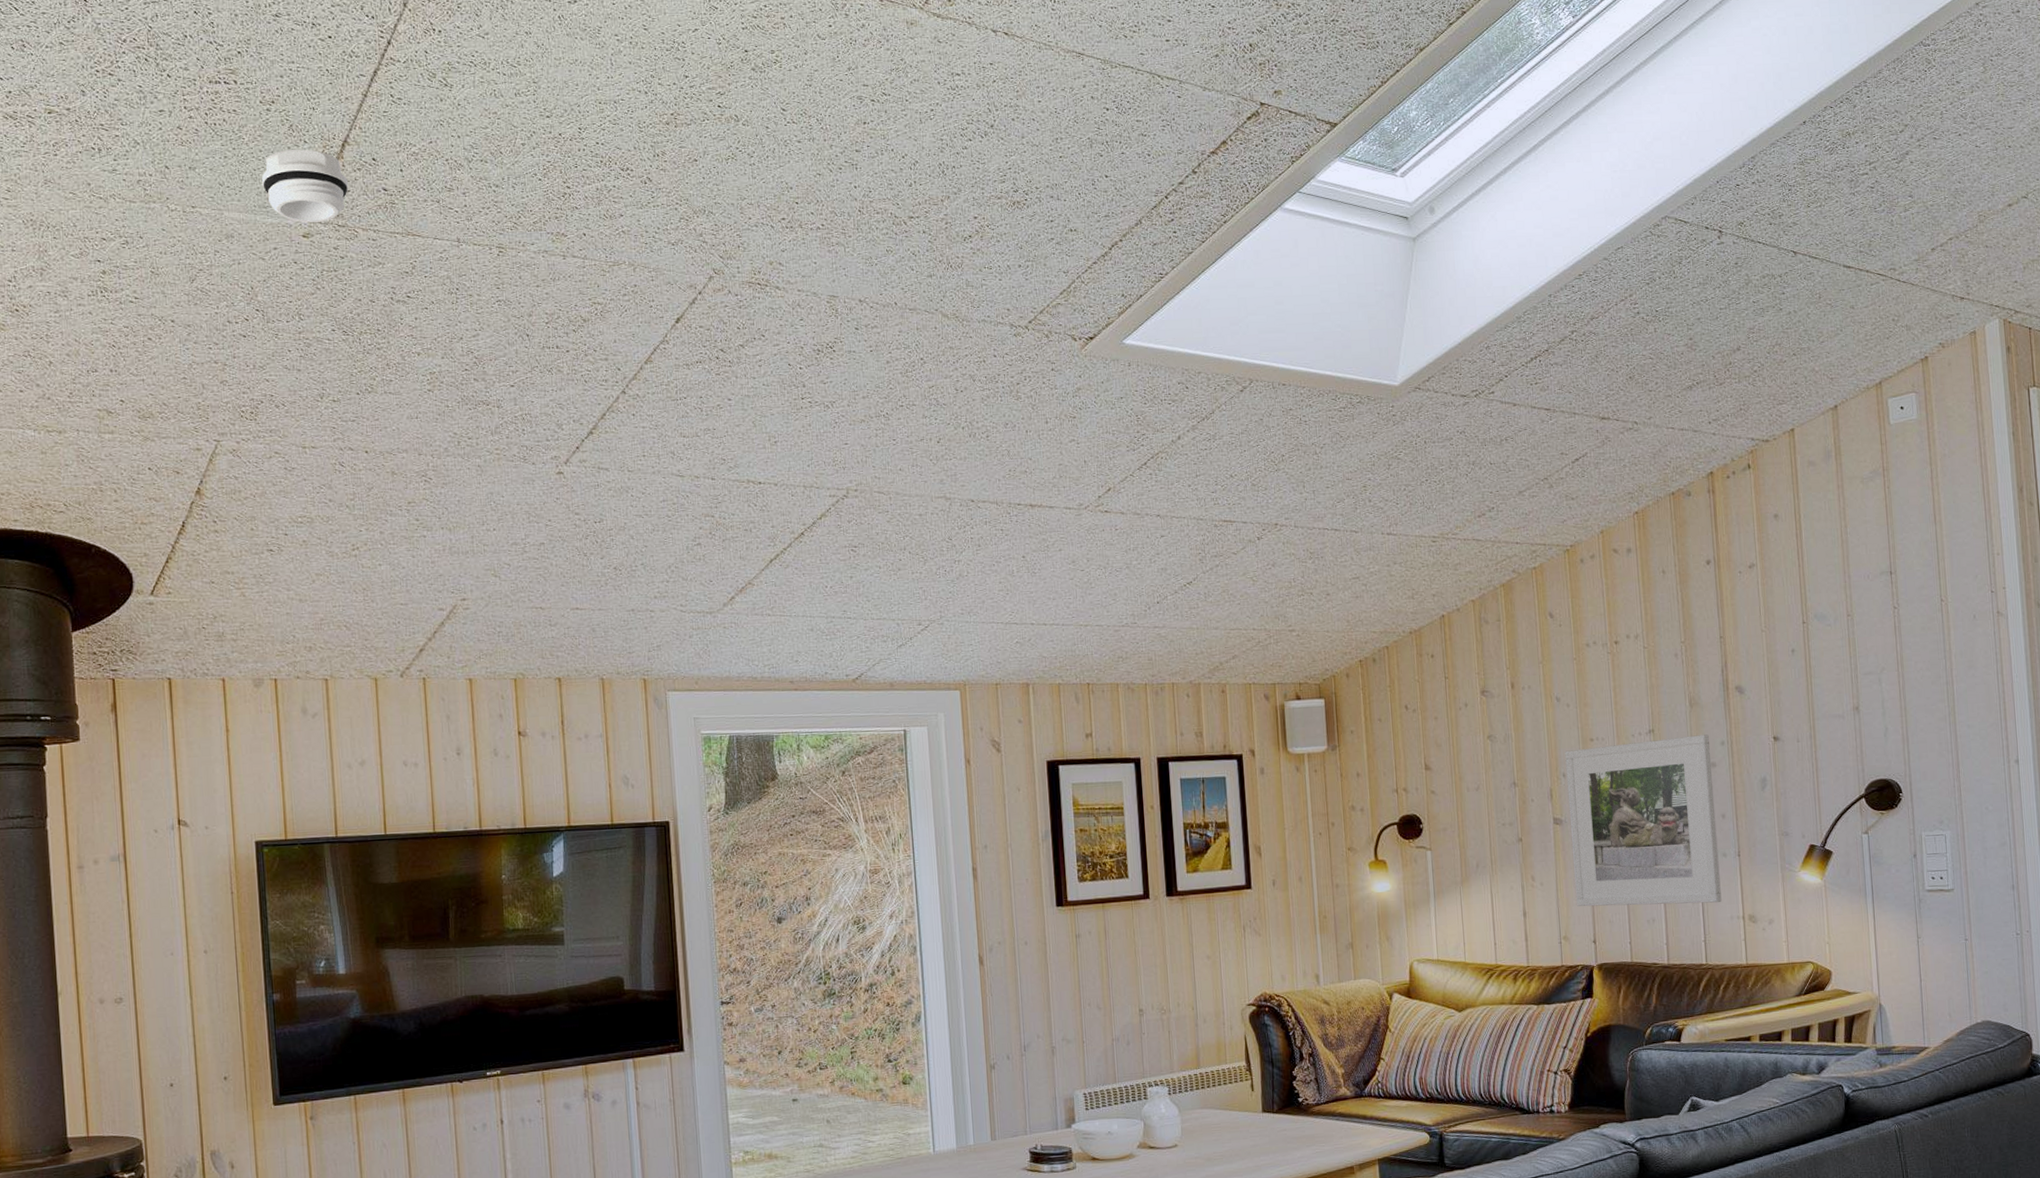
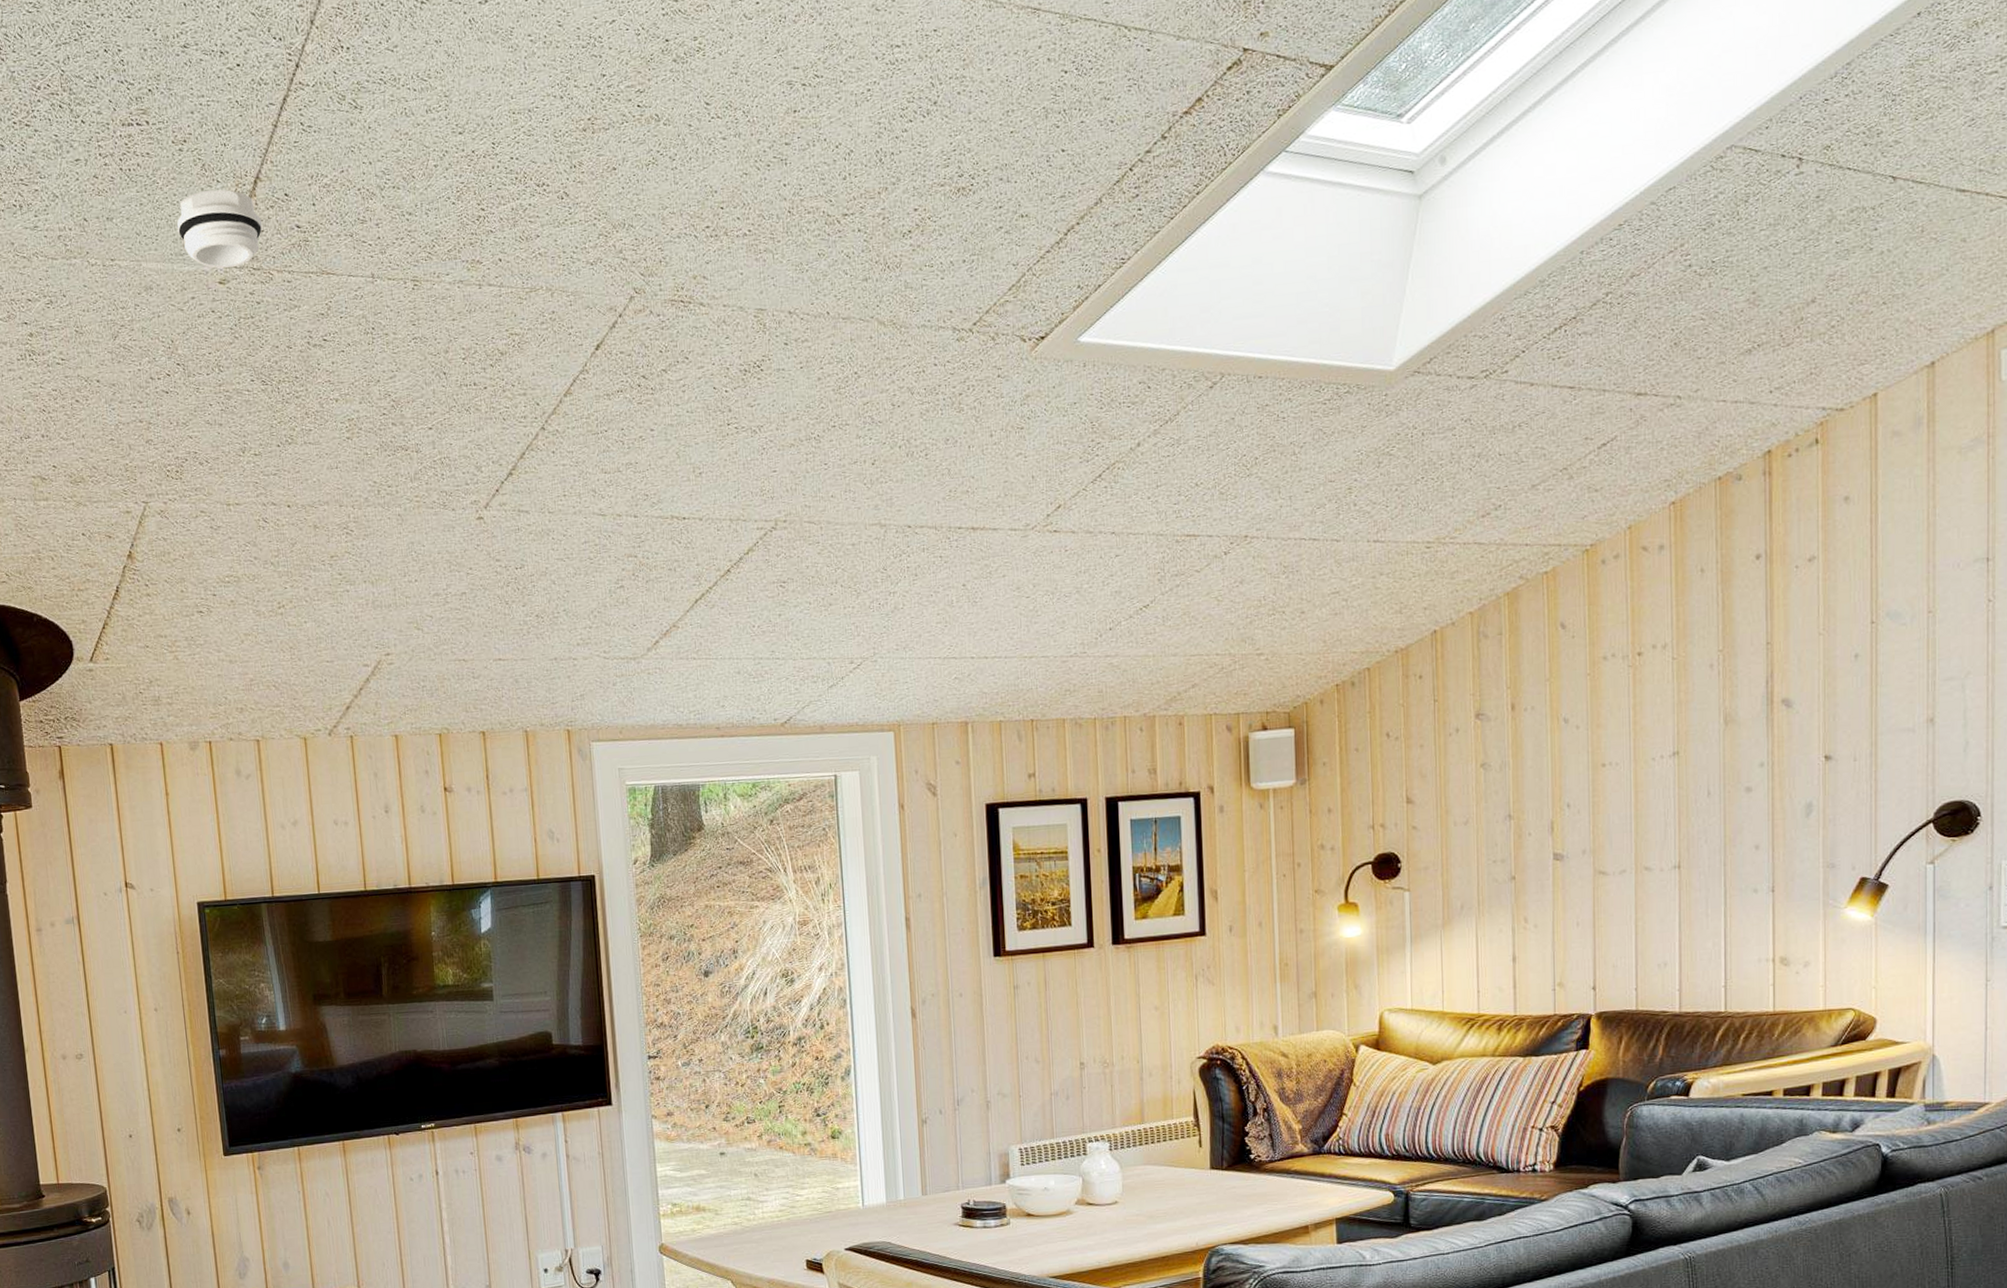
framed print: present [1565,734,1722,907] -> none [1571,755,1749,951]

